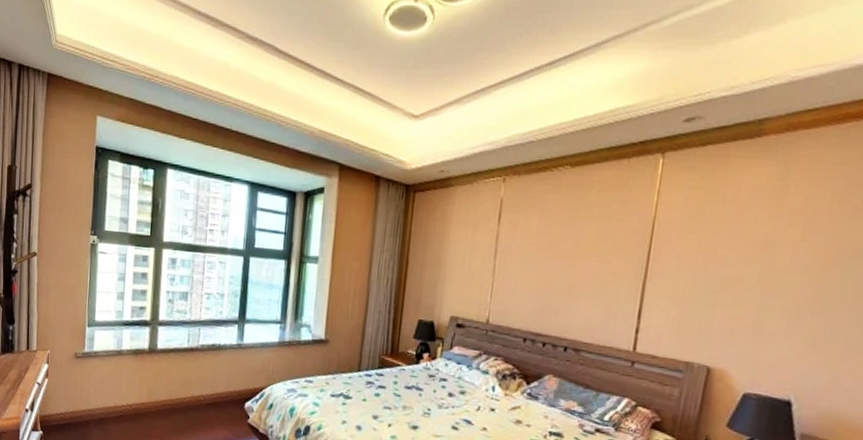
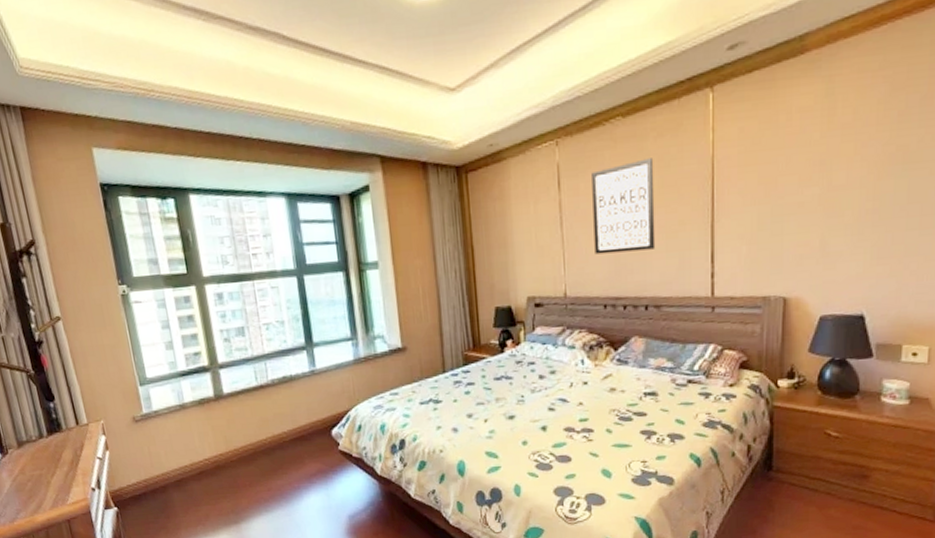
wall art: none [523,208,595,295] -> present [592,158,656,255]

